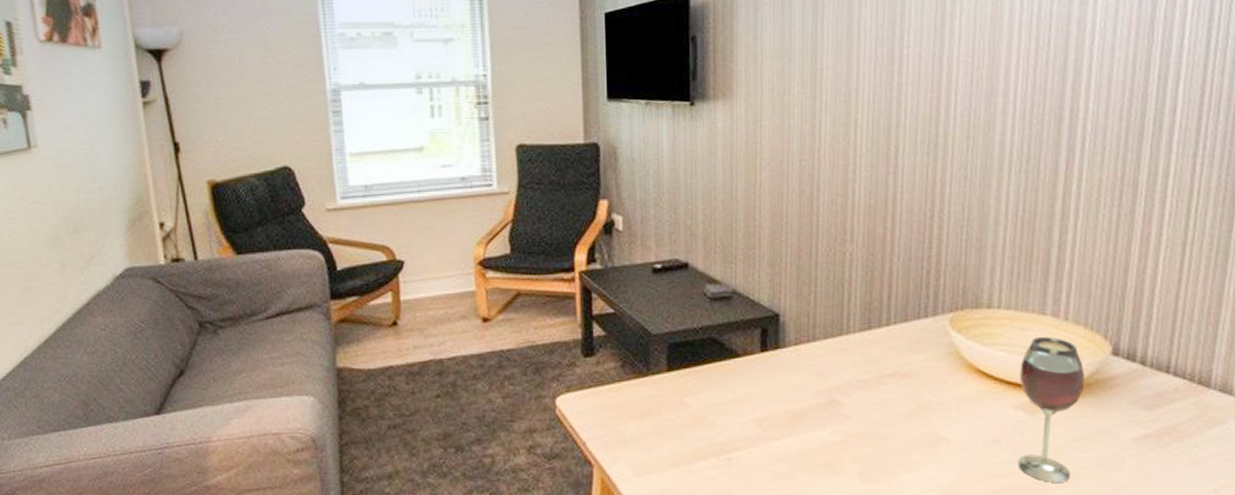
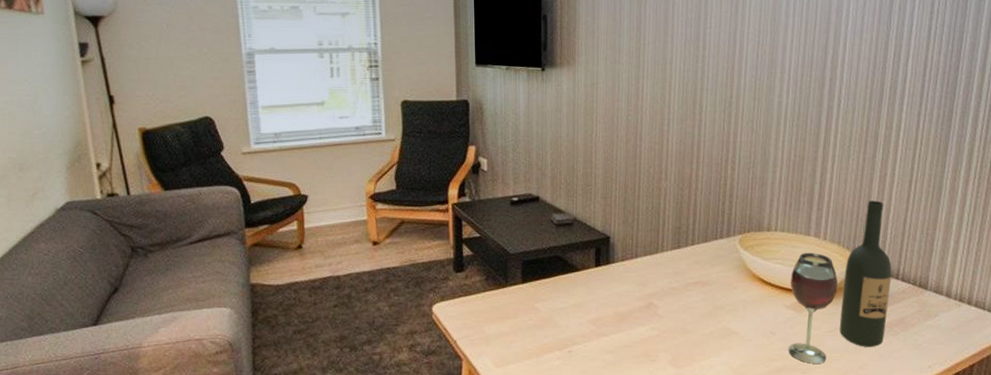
wine bottle: none [1087,269,1160,462] -> present [839,200,892,347]

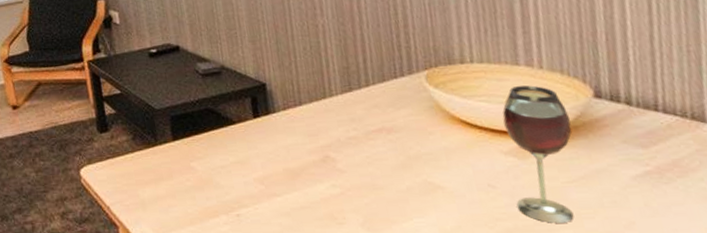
wine bottle: present [839,200,892,347] -> none [577,15,654,200]

